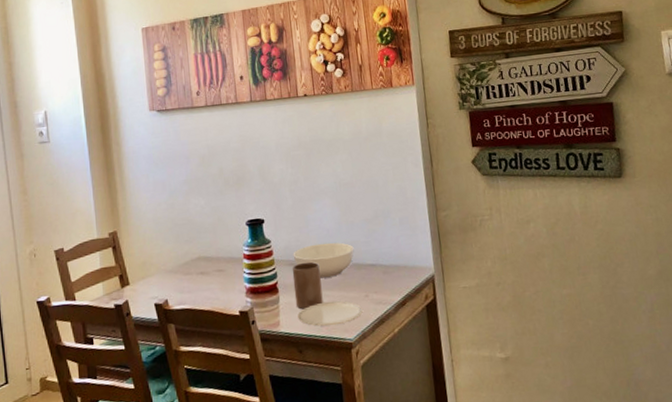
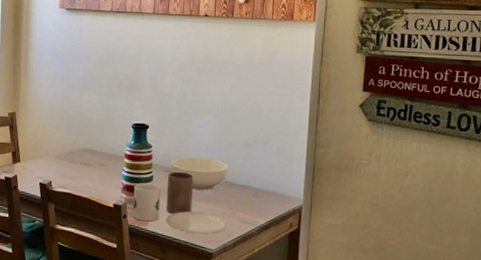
mug: none [258,280,290,324] -> present [132,183,161,222]

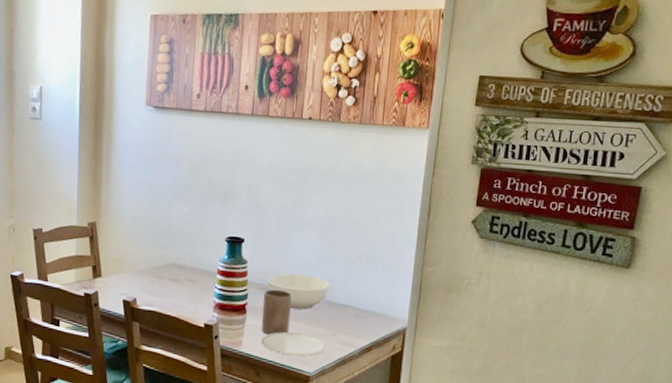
mug: present [132,183,161,222] -> none [224,301,256,343]

